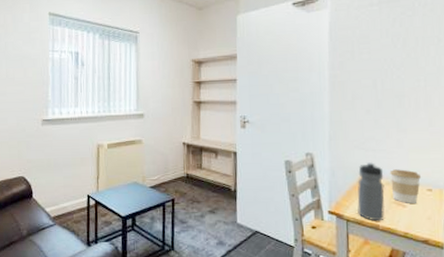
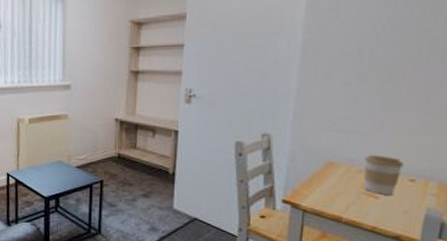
water bottle: present [357,162,385,221] -> none [318,146,357,213]

